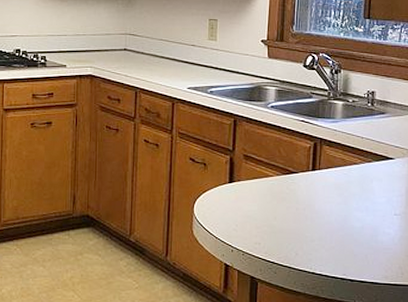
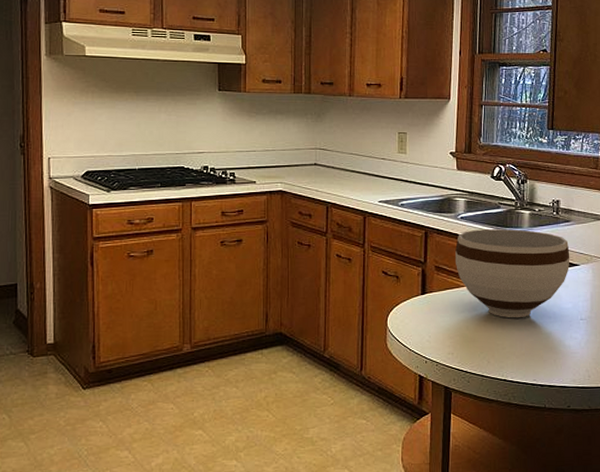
bowl: none [265,119,385,211] -> present [455,229,570,318]

